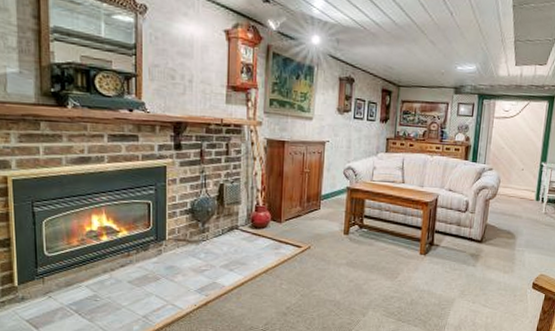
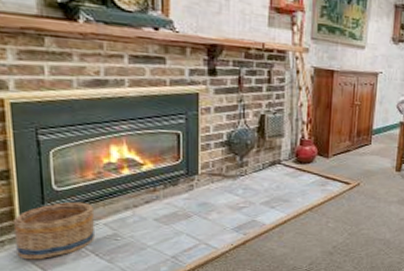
basket: none [11,266,79,319] -> present [12,201,95,260]

